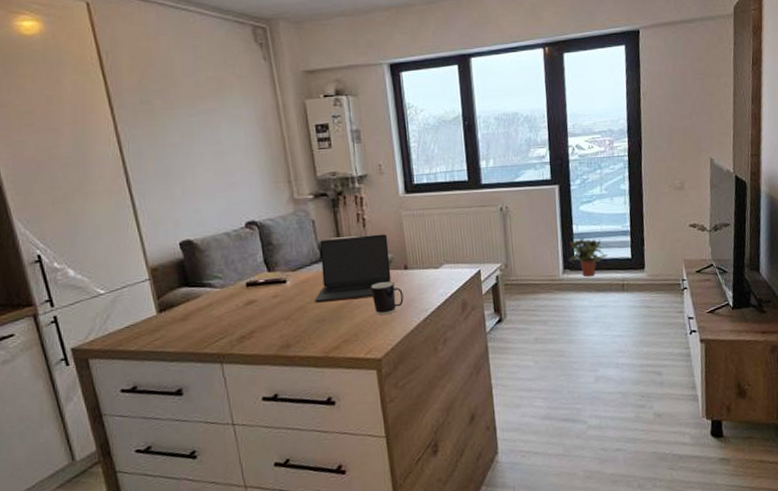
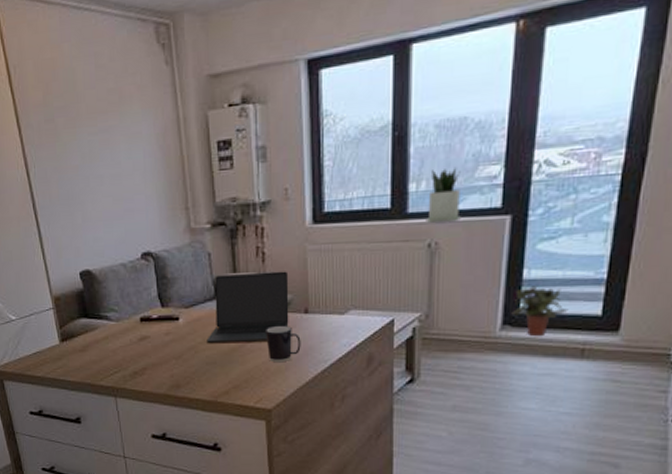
planter: none [496,150,523,193] -> present [426,168,461,224]

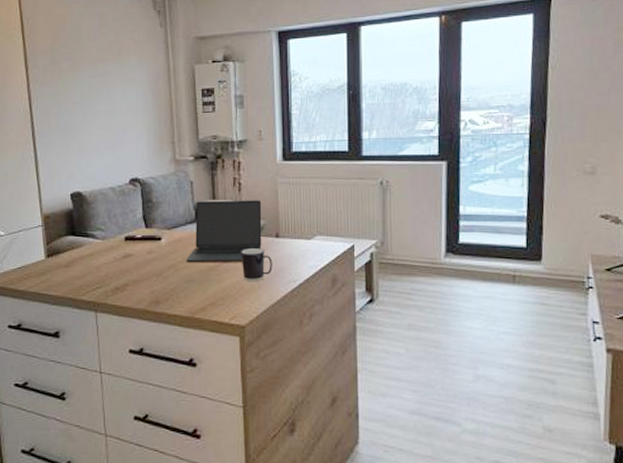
planter: present [426,168,461,224] -> none [377,122,406,166]
potted plant: present [511,286,569,336] -> none [452,220,499,263]

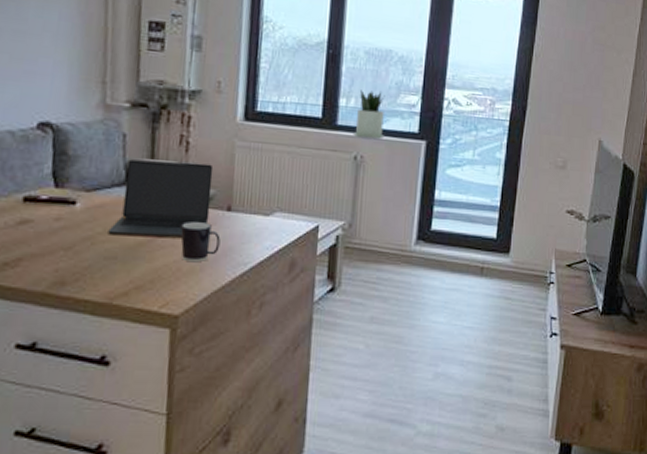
planter: none [377,122,406,166] -> present [353,90,384,140]

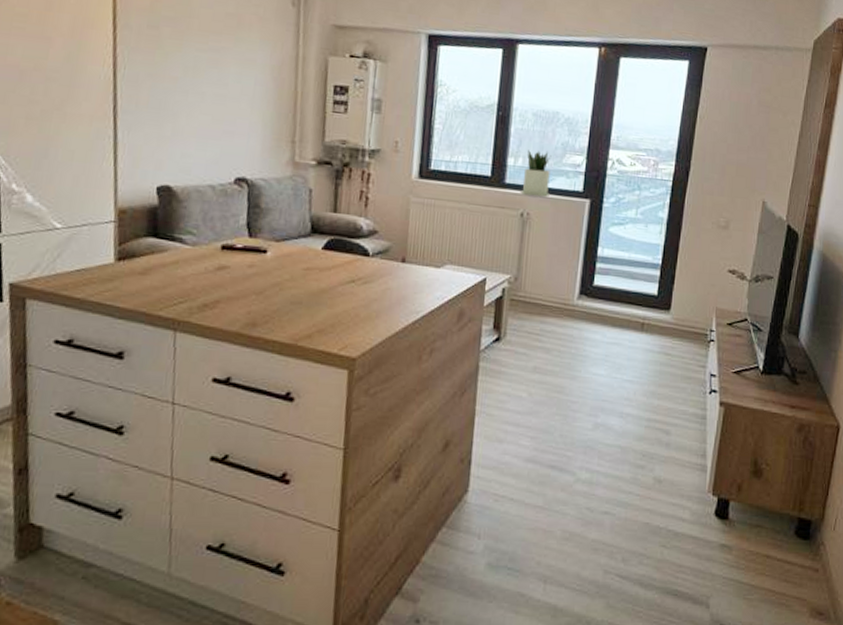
laptop: present [108,159,214,238] -> none [294,213,390,286]
mug: present [180,221,221,263] -> none [359,271,395,310]

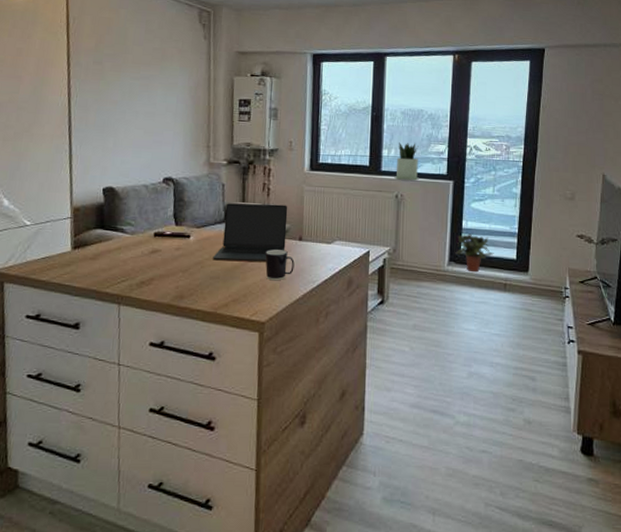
laptop: none [294,213,390,286] -> present [213,203,288,262]
mug: none [359,271,395,310] -> present [265,249,295,281]
potted plant: none [587,263,632,308] -> present [455,233,494,272]

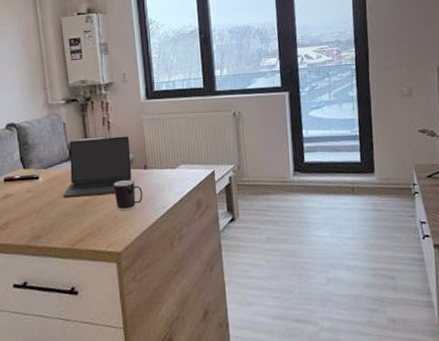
planter: present [394,142,419,182] -> none [229,60,254,99]
potted plant: present [455,233,494,272] -> none [299,142,338,179]

